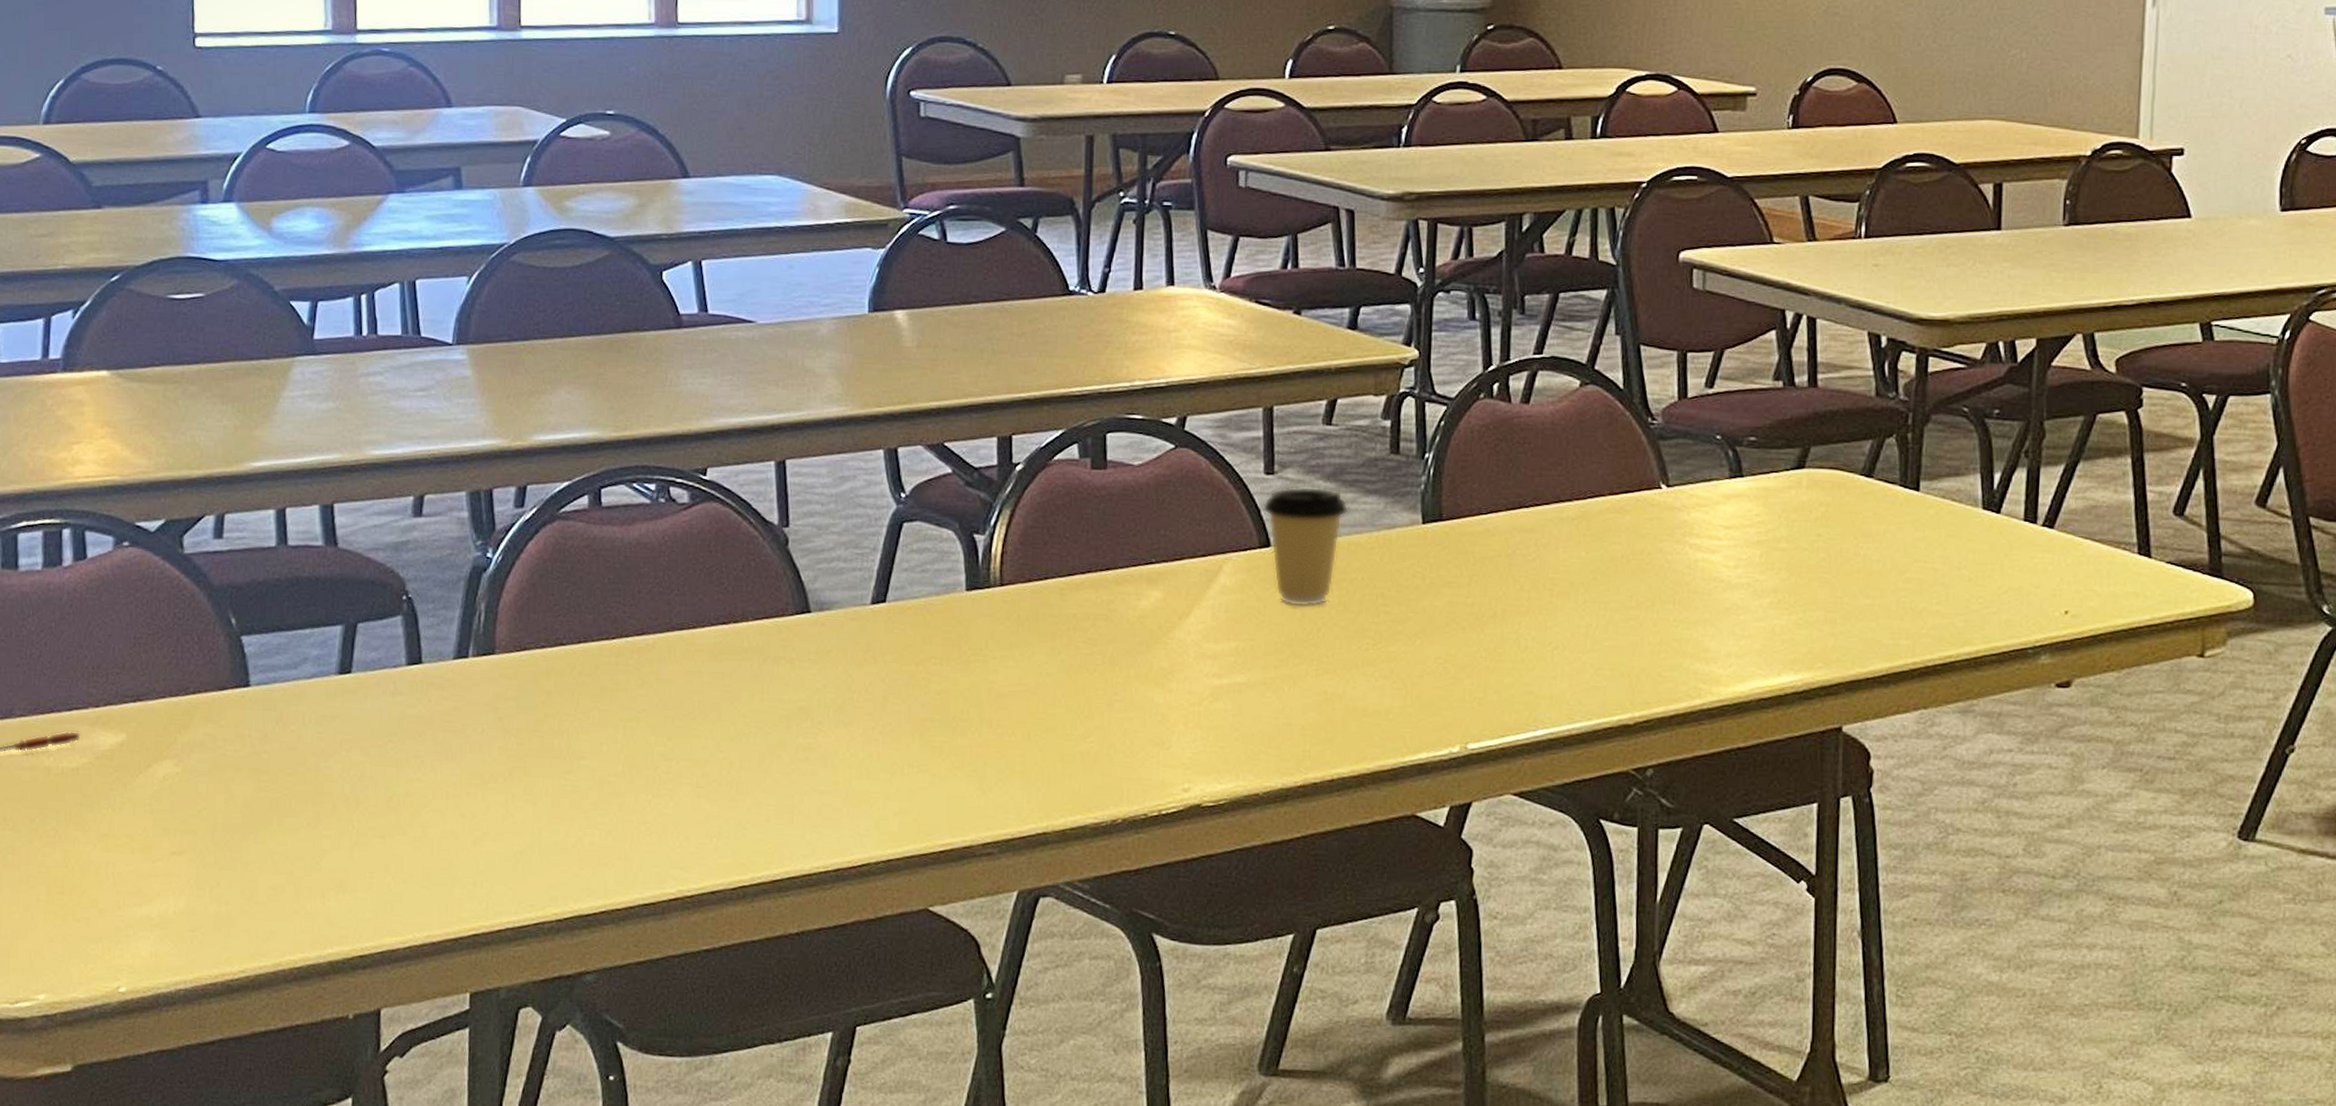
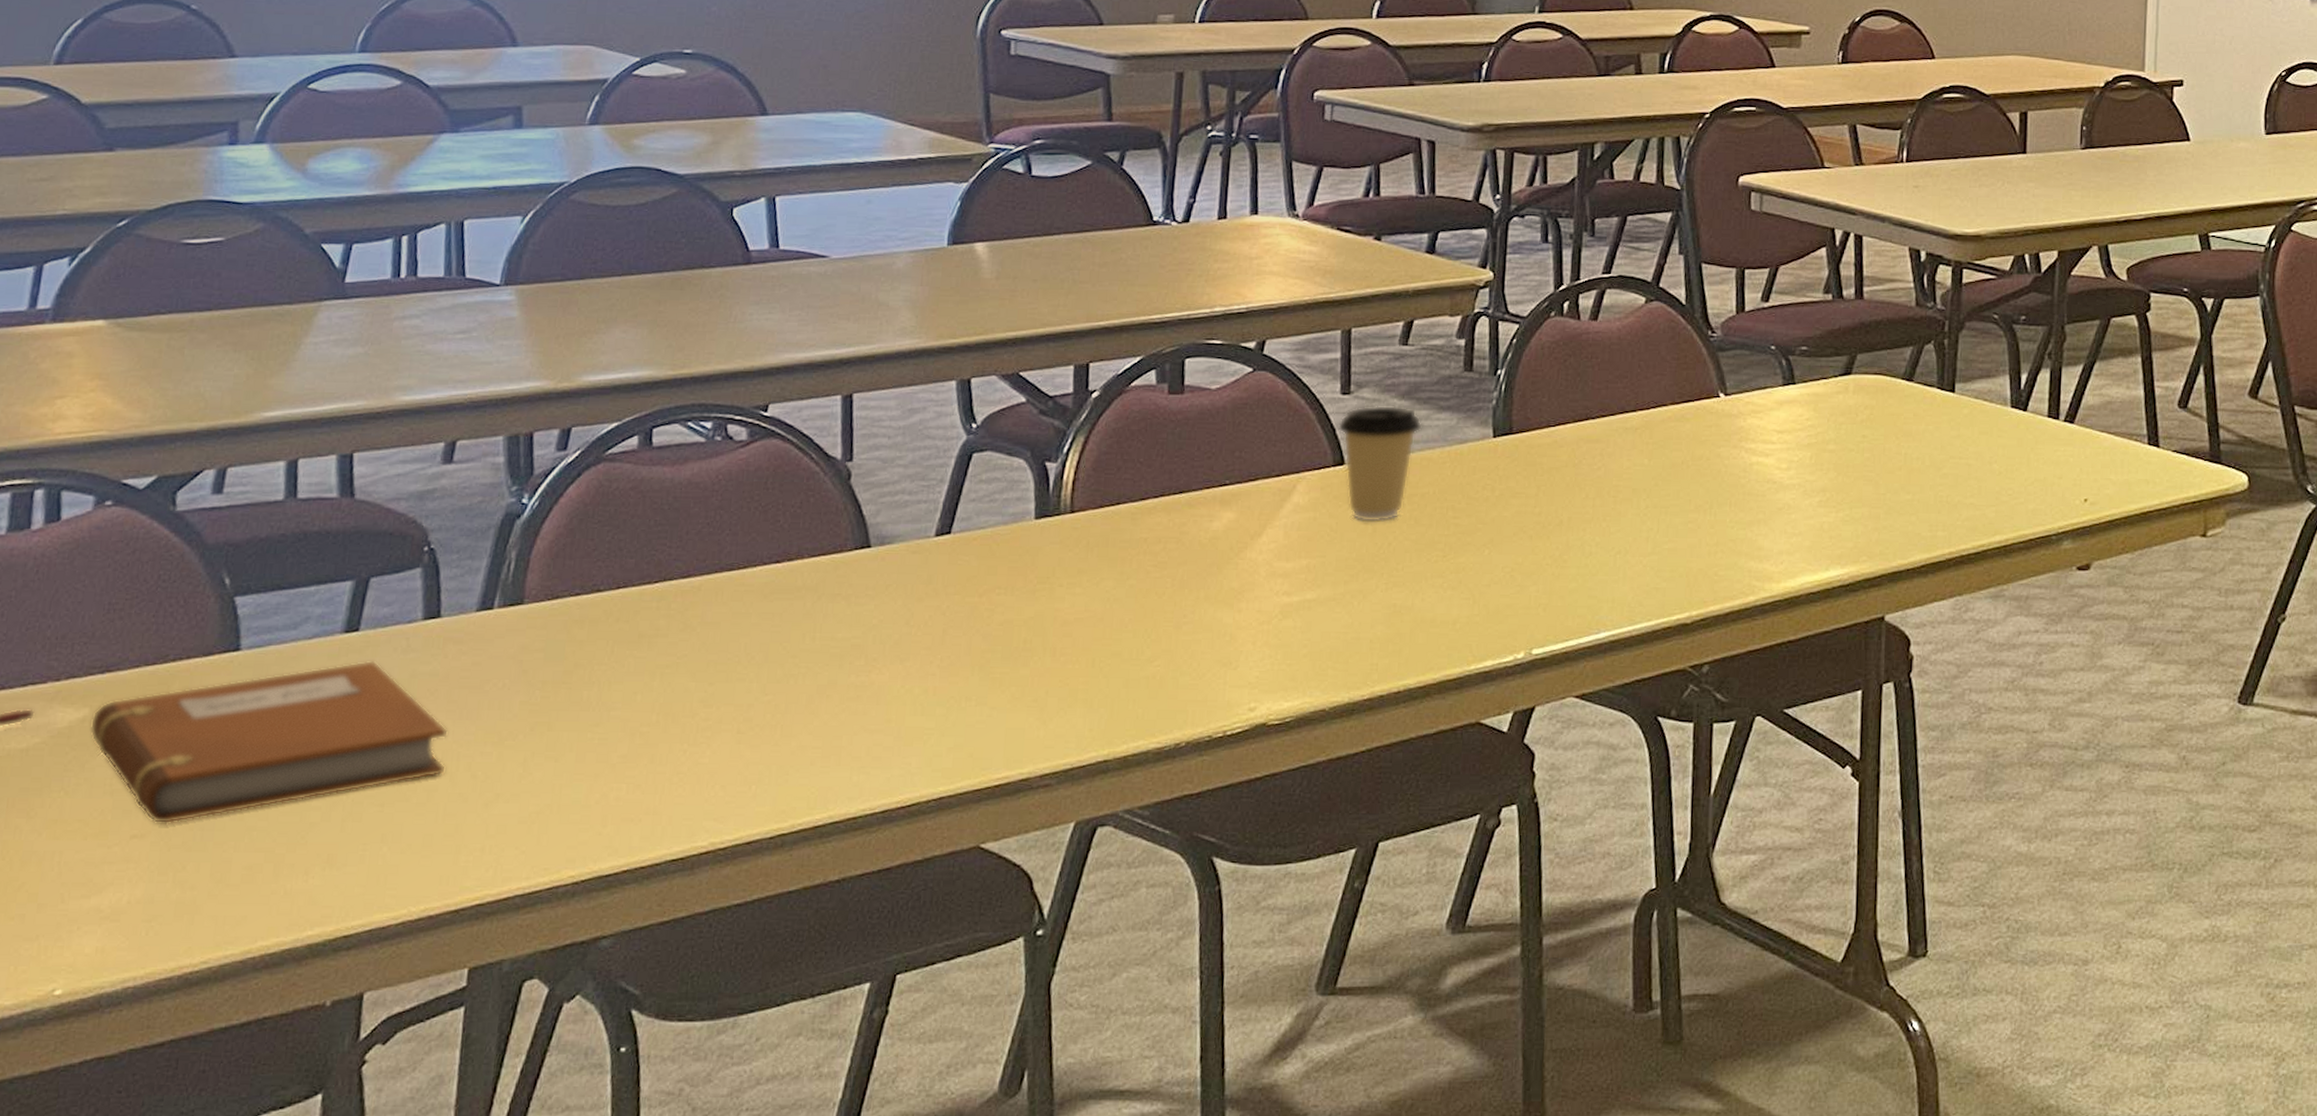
notebook: none [128,701,438,844] -> present [89,660,448,824]

